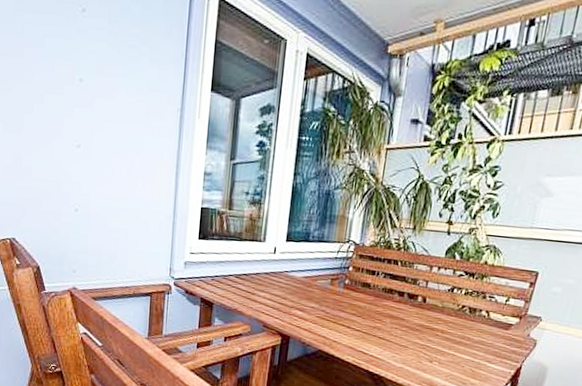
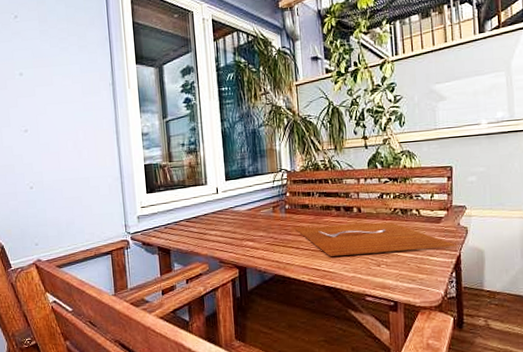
cutting board: none [350,306,523,358] -> present [295,222,459,256]

